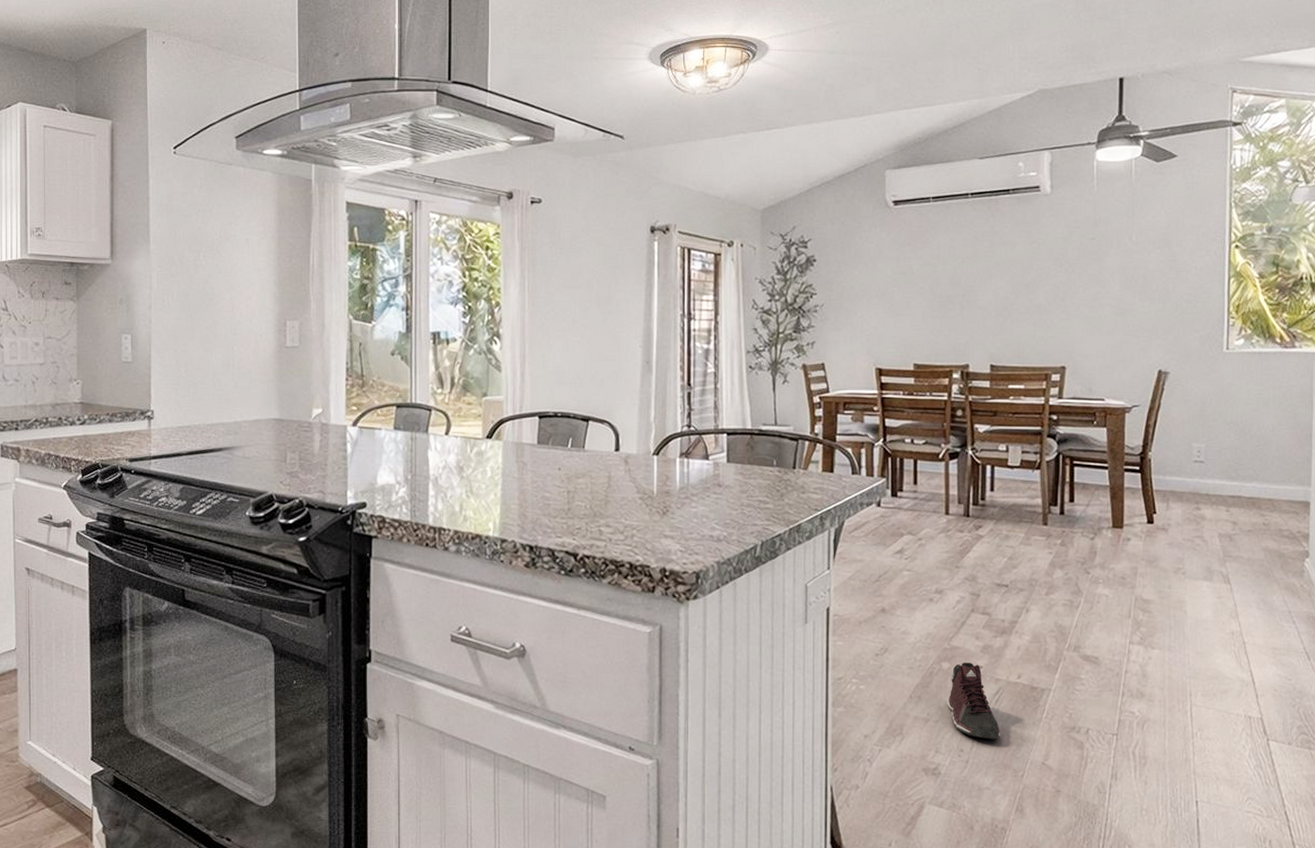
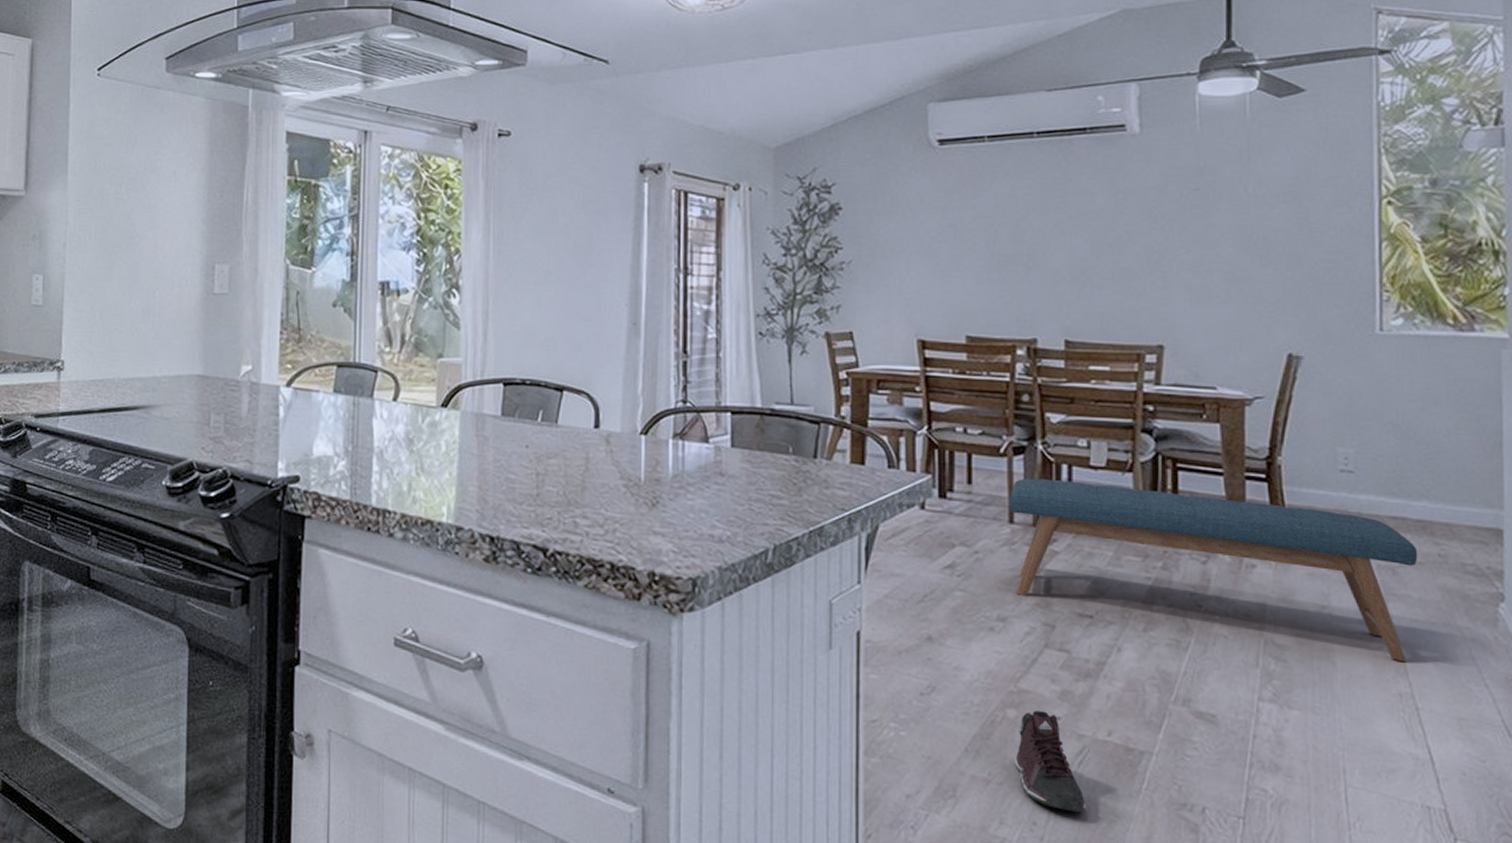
bench: none [946,477,1249,607] -> present [1009,478,1418,661]

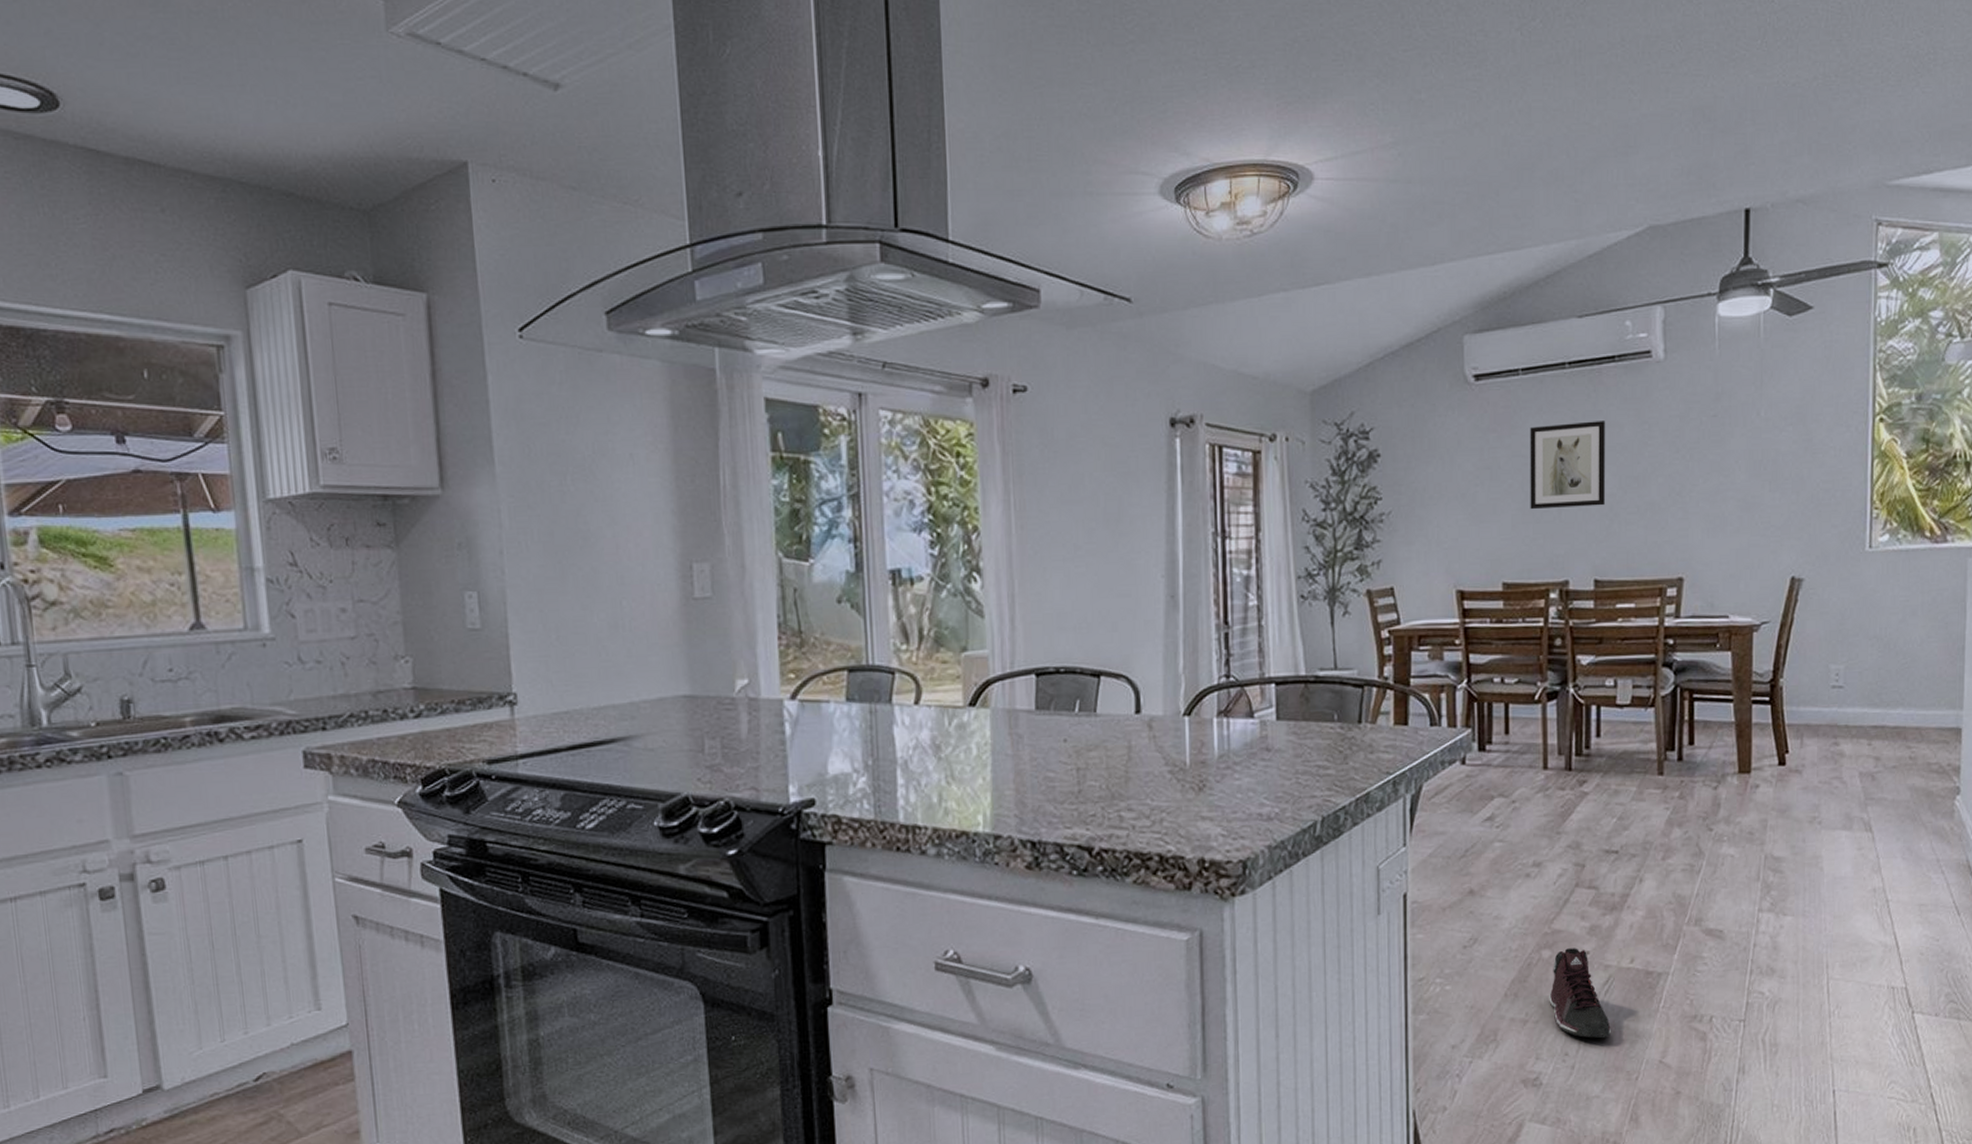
wall art: none [995,188,1076,269] -> present [1530,421,1605,510]
bench: present [1009,478,1418,661] -> none [1543,721,1893,859]

